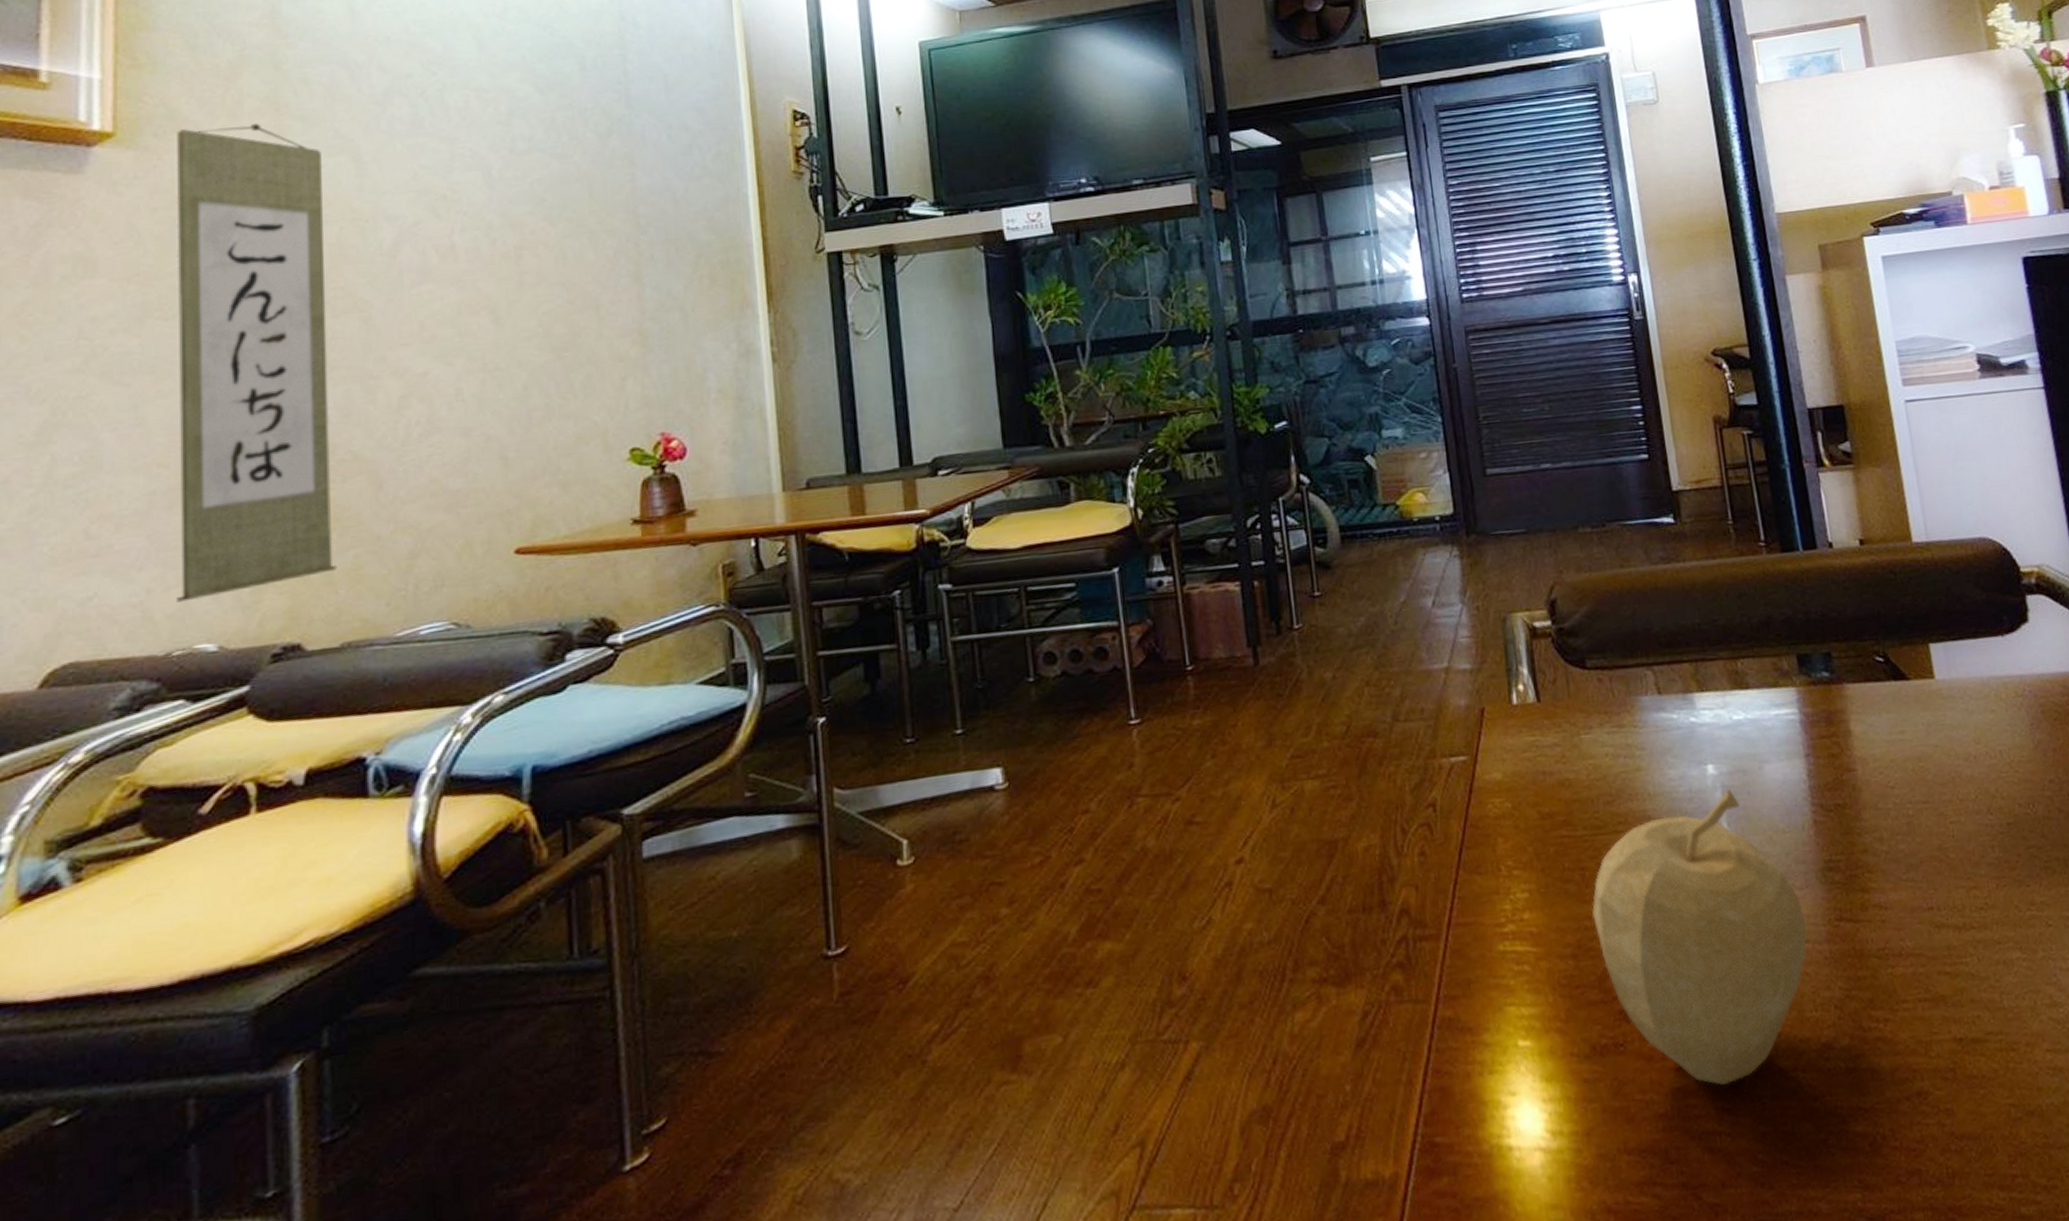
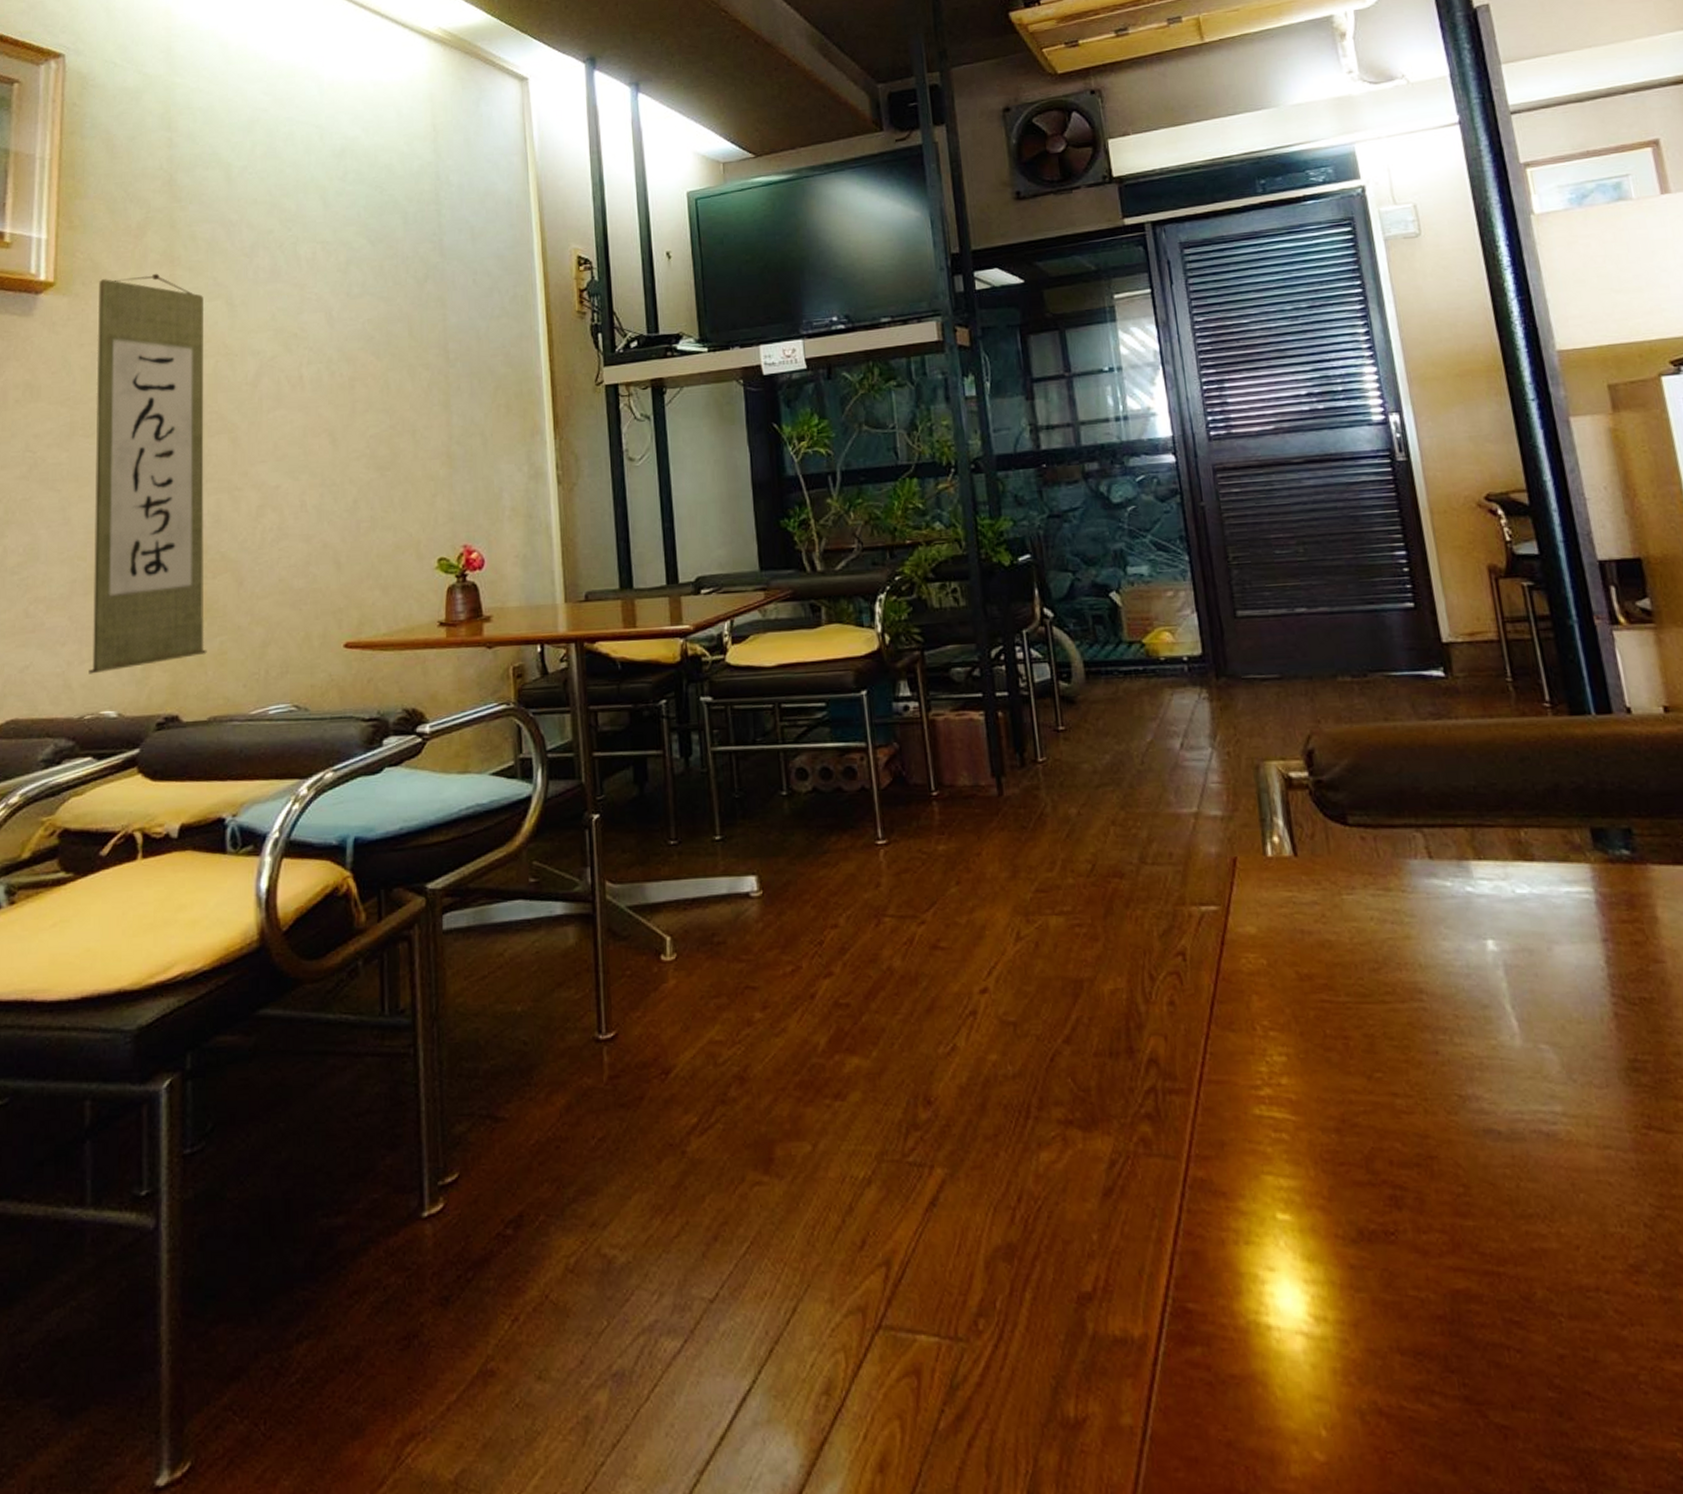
fruit: present [1592,789,1807,1085] -> none [1357,968,1609,1294]

